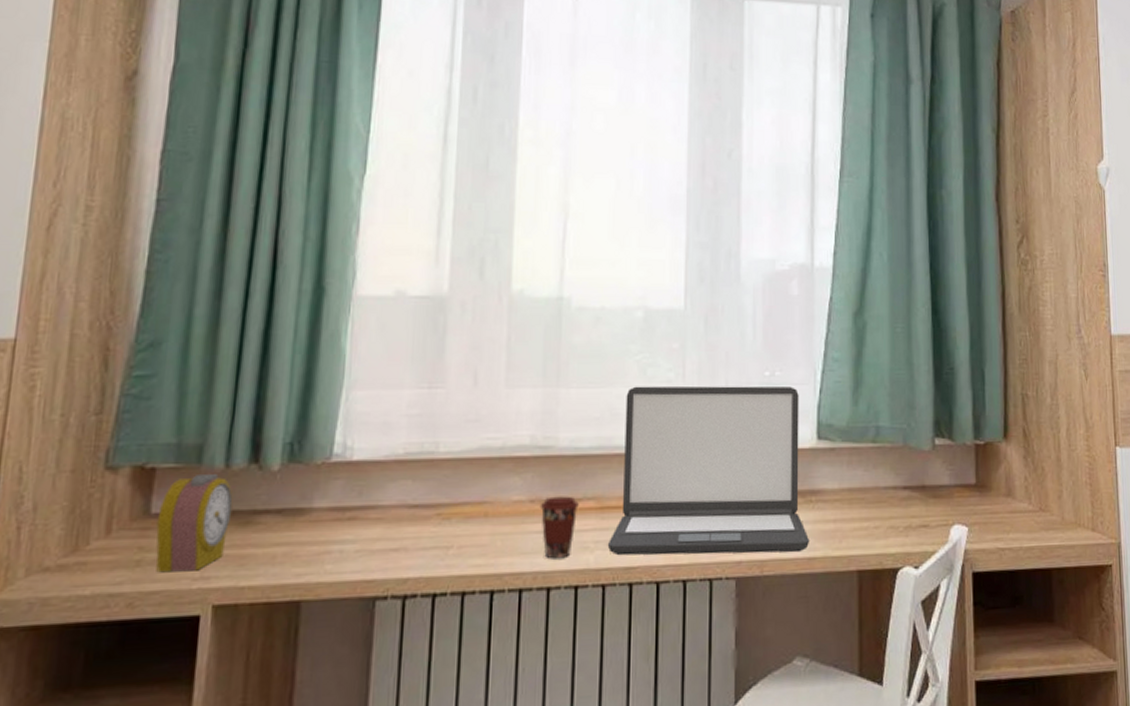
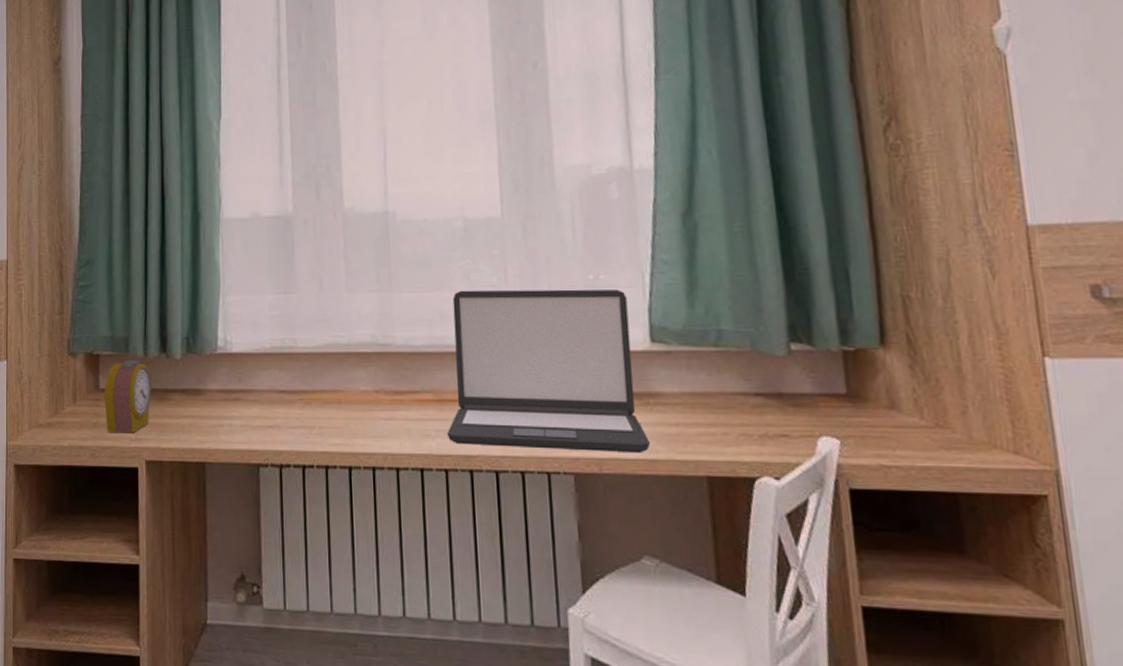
coffee cup: present [540,496,579,559] -> none [384,388,418,444]

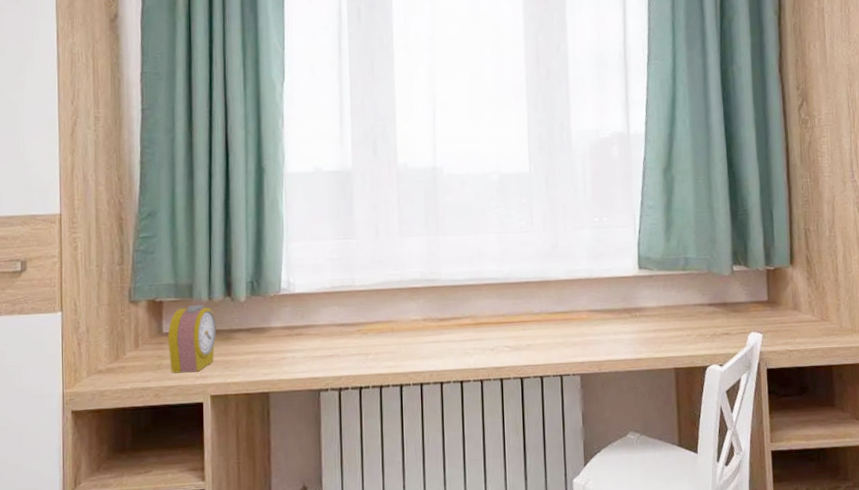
laptop: present [446,289,650,454] -> none [482,229,636,359]

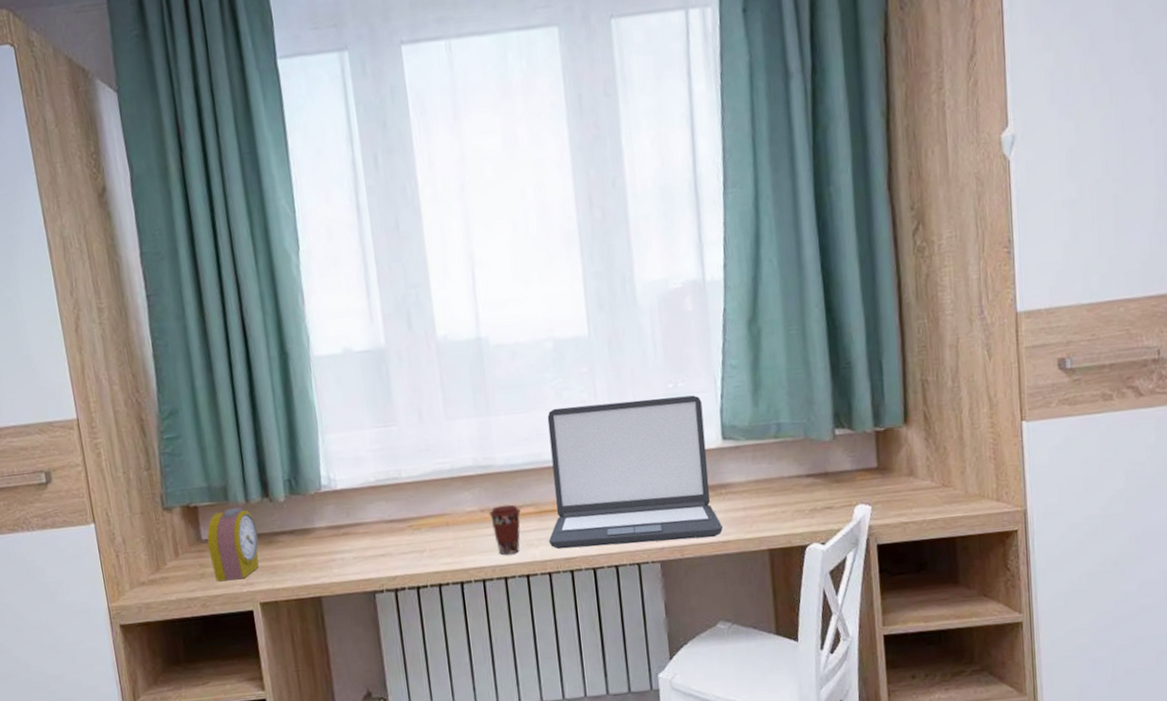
coffee cup: none [431,315,459,362] -> present [489,504,521,555]
laptop: none [482,229,636,359] -> present [547,395,722,550]

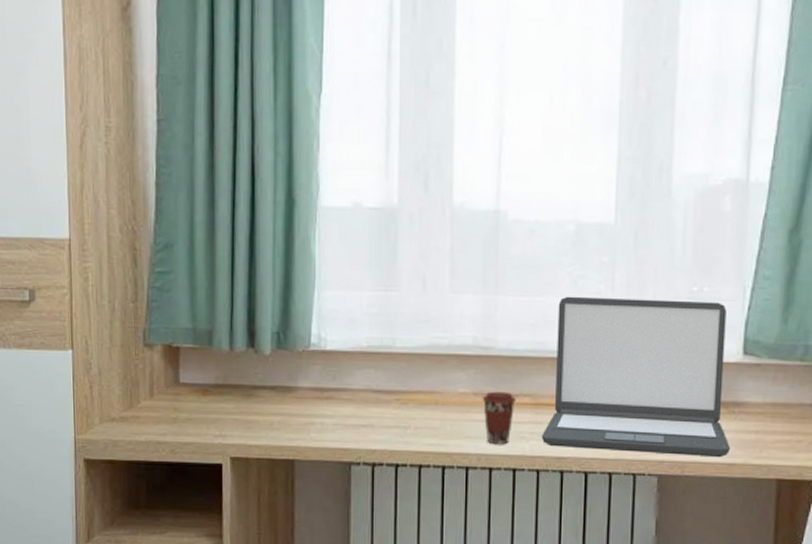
alarm clock: present [207,508,259,582] -> none [185,354,238,430]

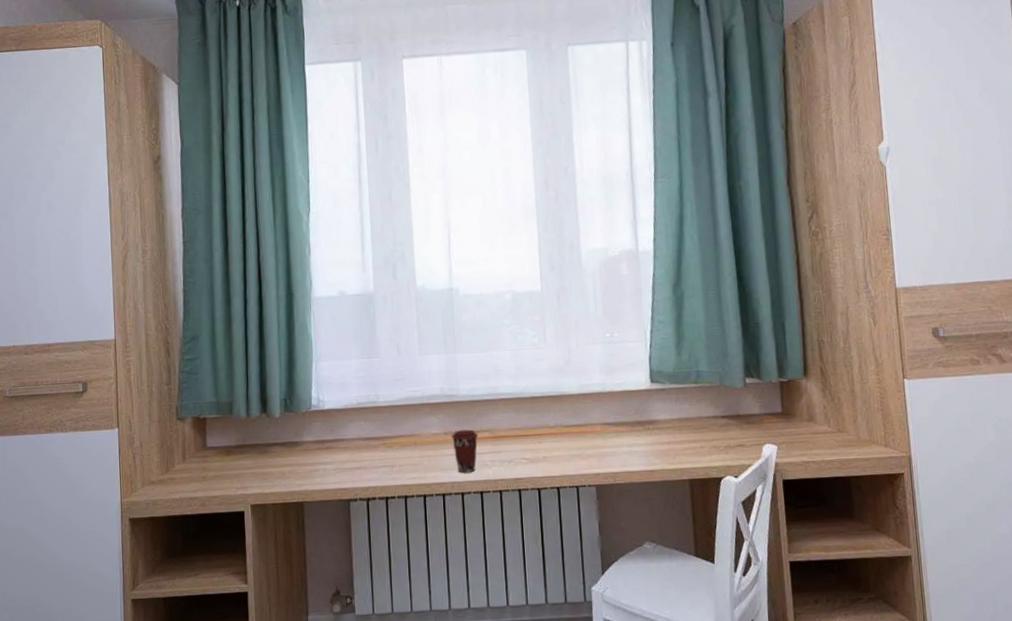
laptop: present [541,296,730,458] -> none [500,344,650,471]

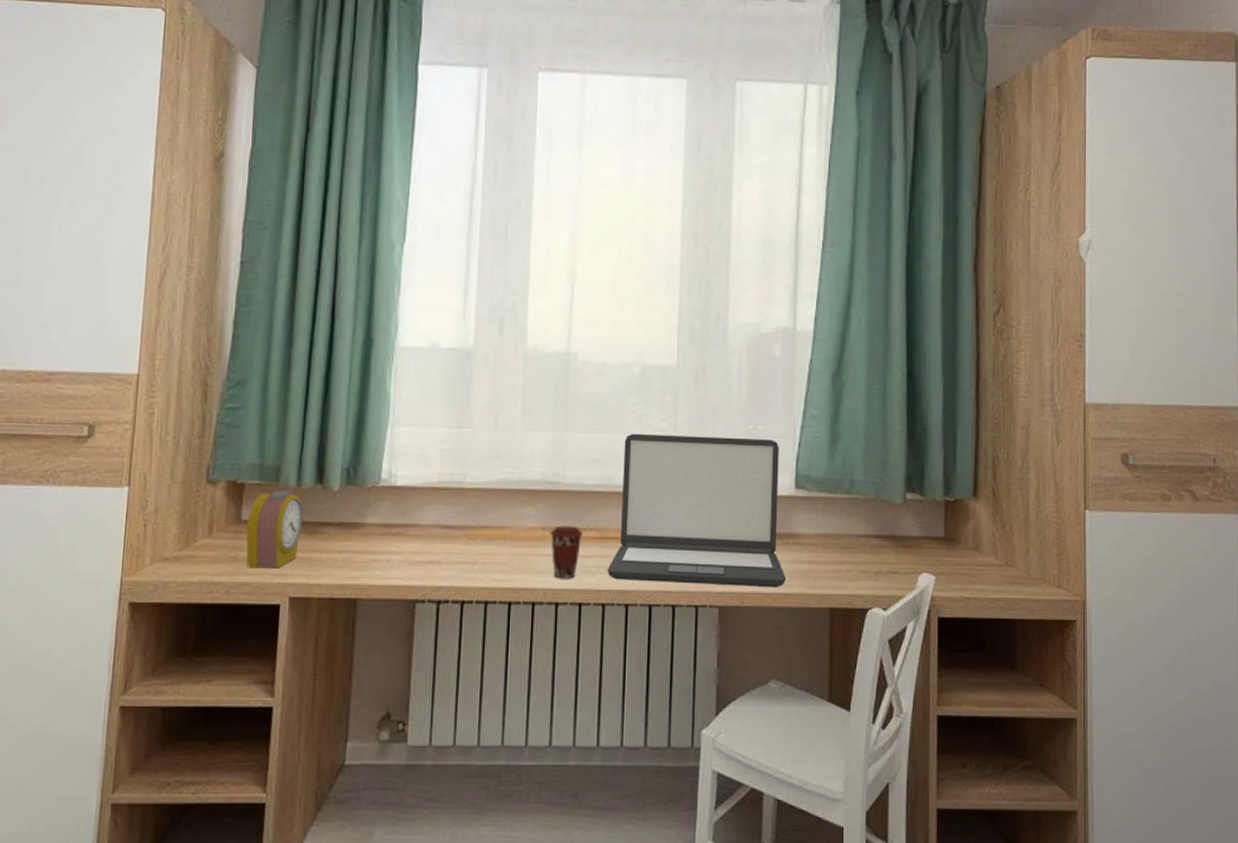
alarm clock: none [211,421,255,484] -> present [246,491,304,569]
laptop: none [500,344,650,471] -> present [607,433,786,588]

